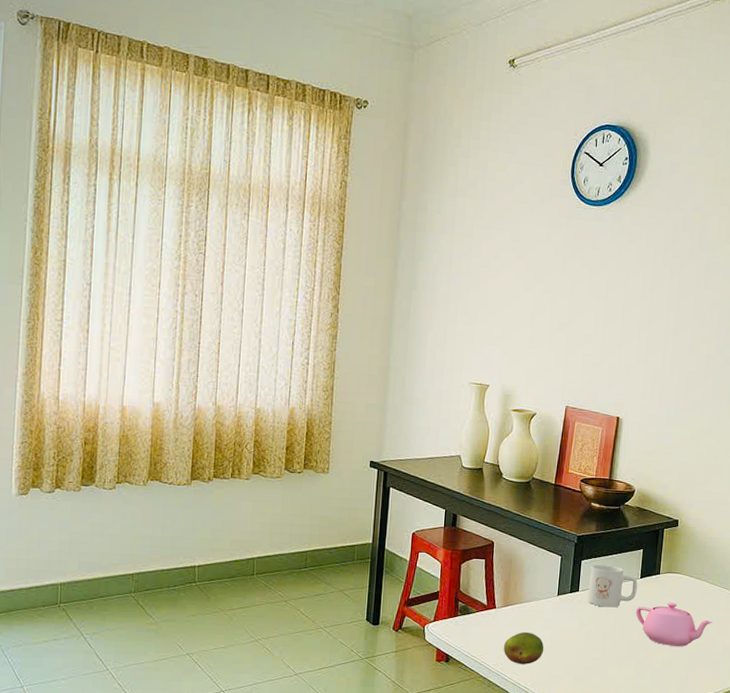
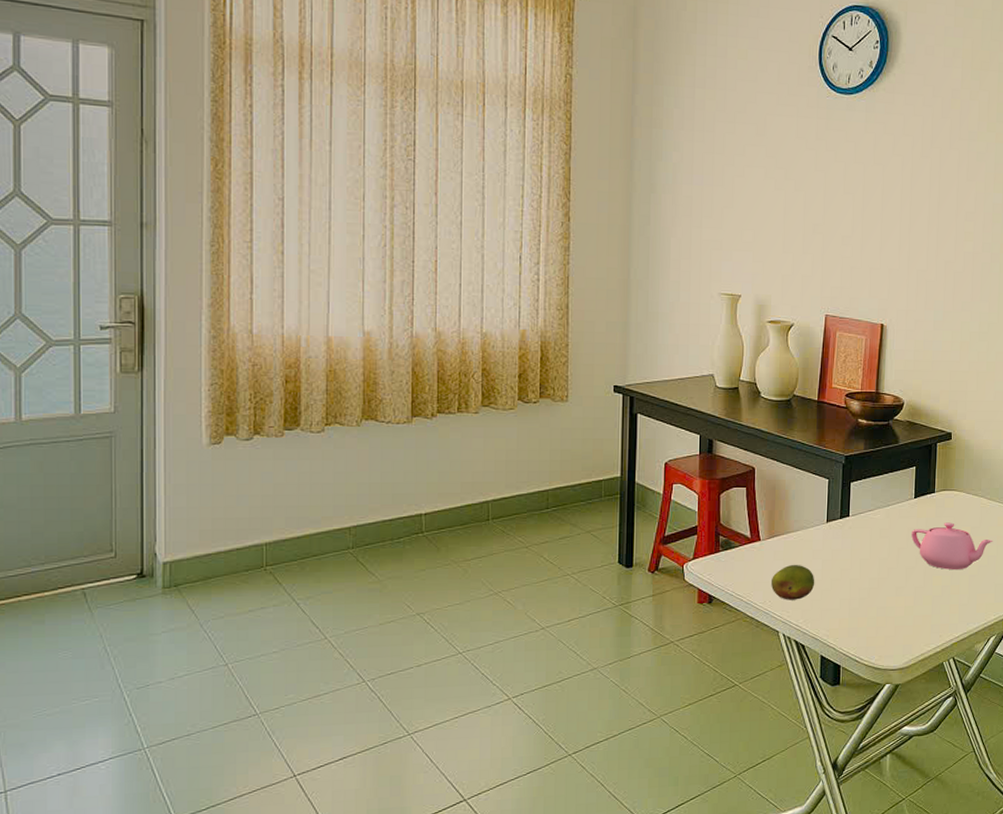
mug: present [588,564,638,608] -> none [860,485,912,532]

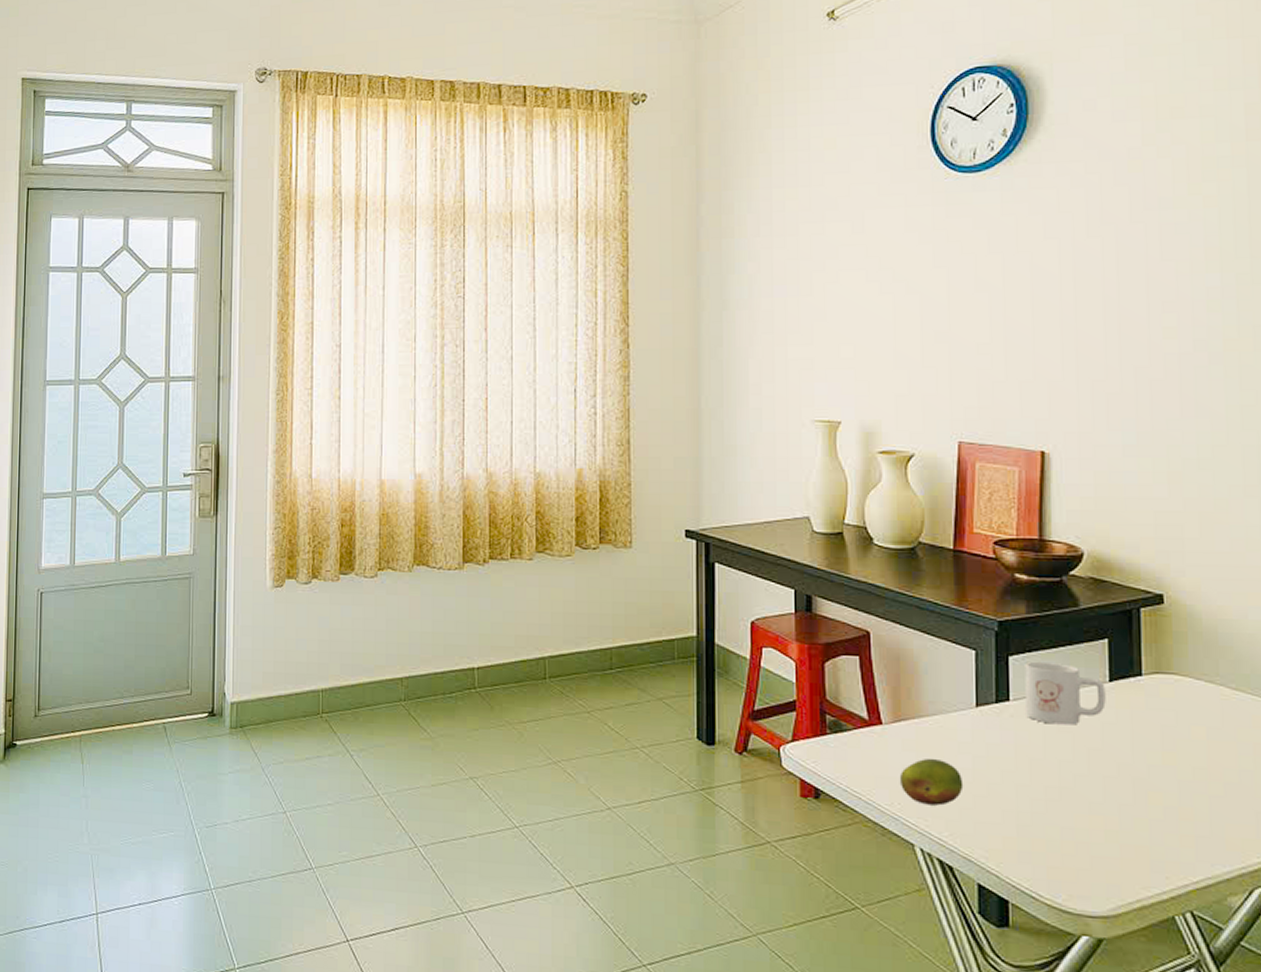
mug: none [860,485,912,532] -> present [1025,661,1106,725]
teapot: present [911,522,993,571] -> none [1108,718,1247,787]

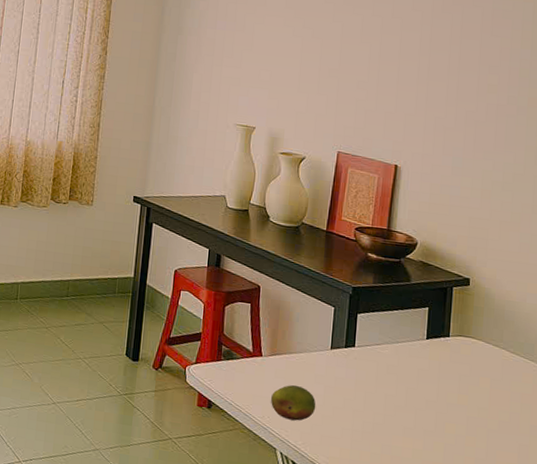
mug: present [1025,661,1106,725] -> none [366,319,423,369]

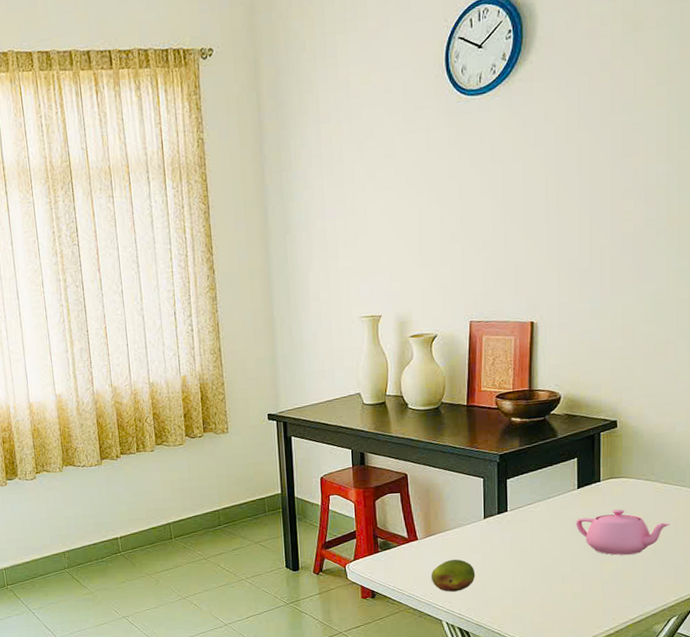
teapot: none [422,369,517,422] -> present [576,509,671,556]

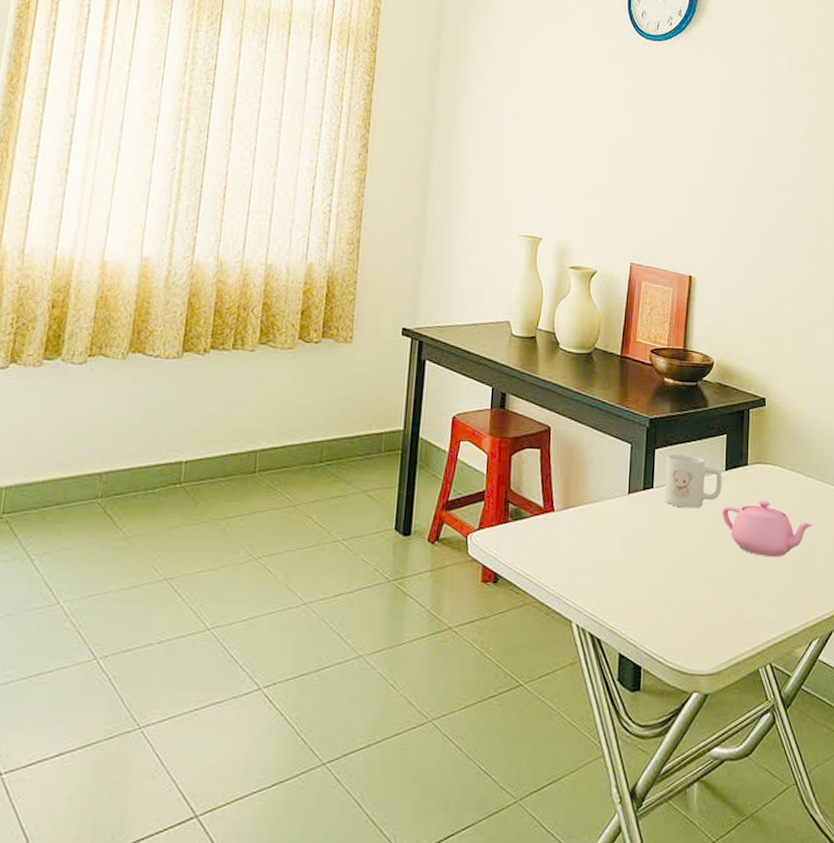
fruit: present [431,559,476,592] -> none [565,541,614,584]
mug: none [518,480,575,524] -> present [665,453,722,508]

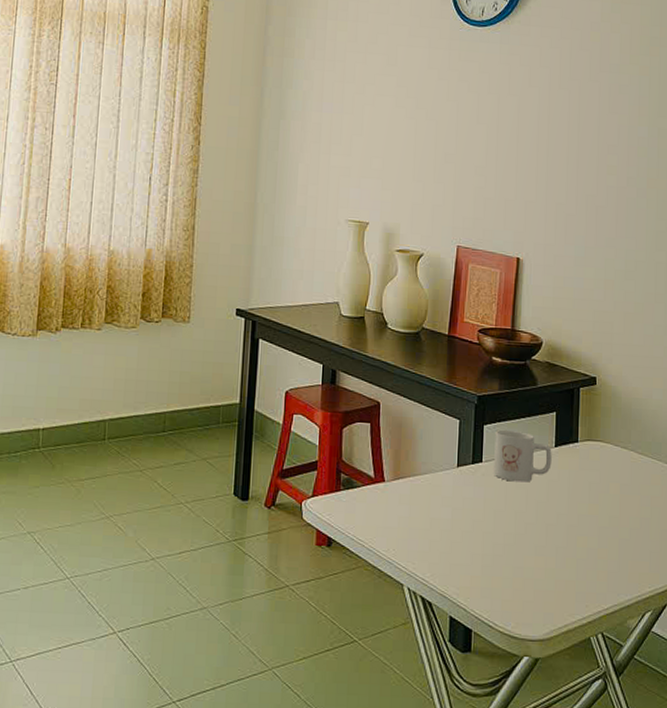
teapot: present [722,500,814,558] -> none [552,476,647,532]

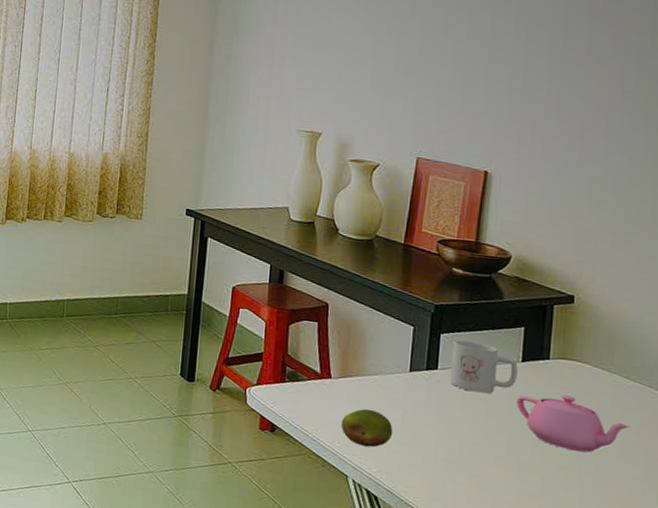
fruit: none [396,510,444,551] -> present [342,408,393,448]
teapot: none [552,476,647,532] -> present [517,395,631,453]

